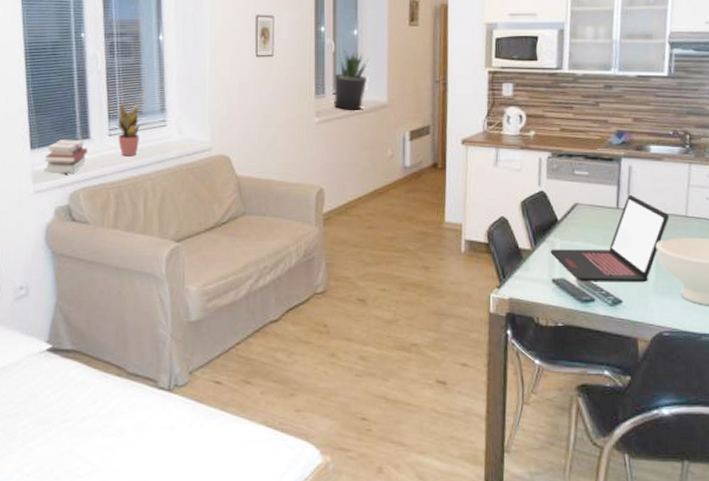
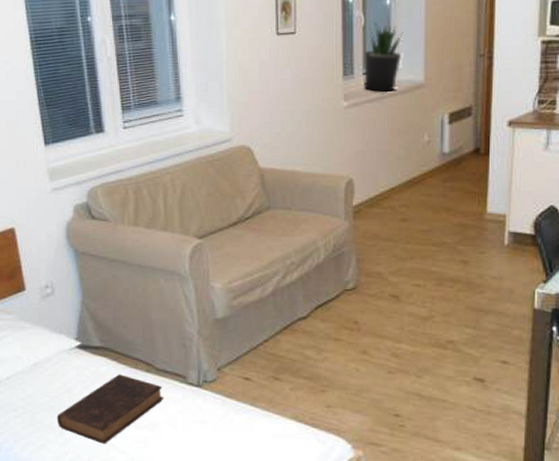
book: none [20,378,133,453] -> present [56,374,164,444]
books: present [44,140,88,173] -> none [60,134,103,170]
potted plant: present [115,102,143,156] -> none [129,91,159,150]

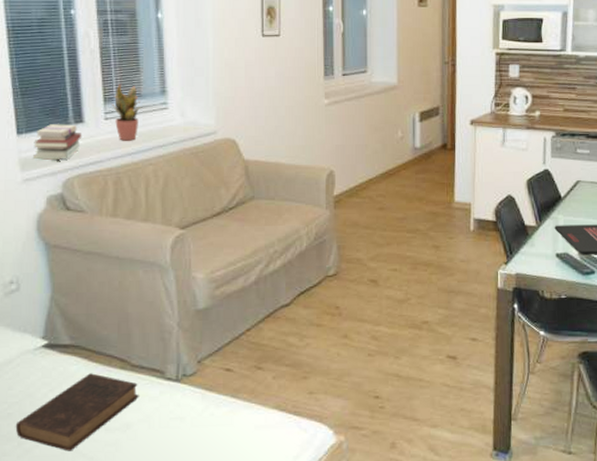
books: none [60,134,103,170] -> present [33,124,82,160]
potted plant: none [129,91,159,150] -> present [112,84,143,141]
planter: present [364,23,404,93] -> none [343,30,378,93]

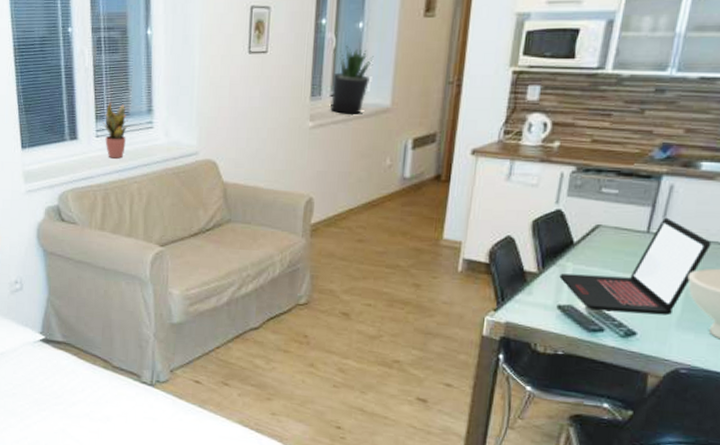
book: present [15,373,139,451] -> none [18,368,118,432]
books: present [33,124,82,160] -> none [34,140,76,174]
planter: none [343,30,378,93] -> present [330,45,374,115]

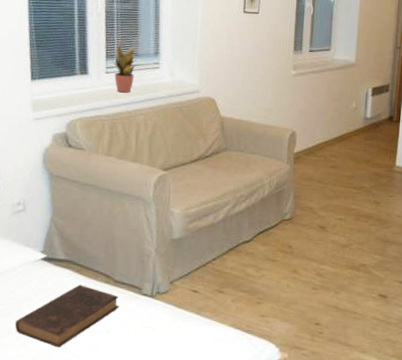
book: none [18,368,118,432] -> present [14,285,119,348]
planter: present [330,45,374,115] -> none [309,13,342,67]

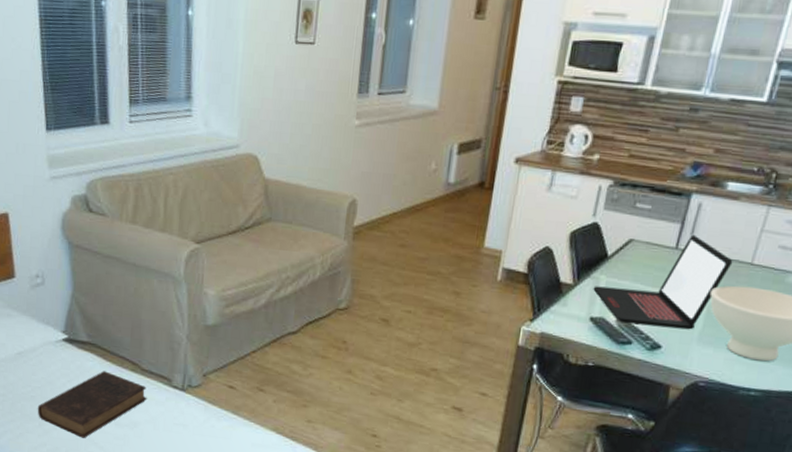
potted plant: present [112,43,138,93] -> none [137,85,167,147]

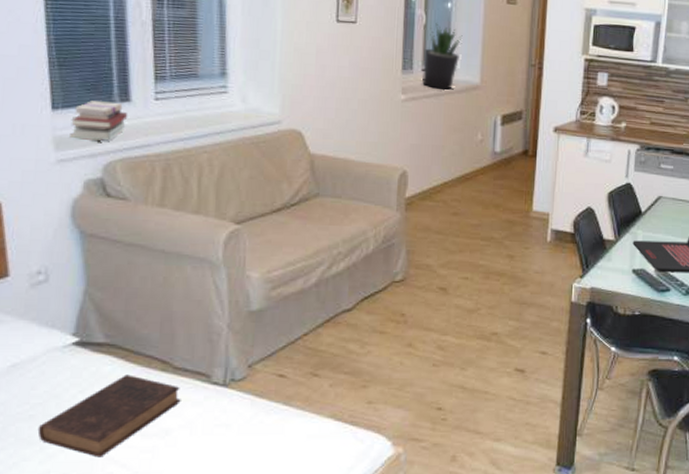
books: none [60,123,107,160] -> present [70,101,128,141]
planter: none [377,42,423,115] -> present [422,23,463,90]

